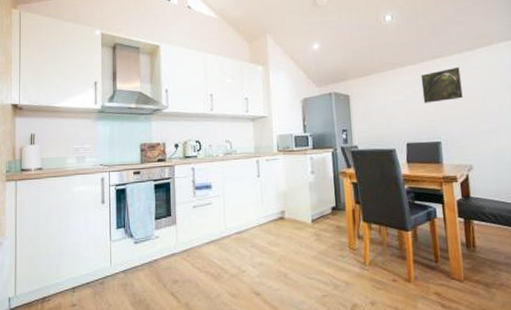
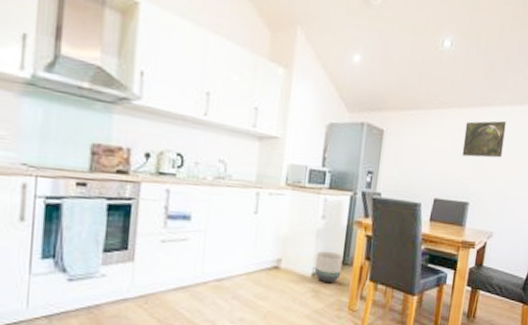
planter: none [312,200,337,227] -> present [314,251,343,283]

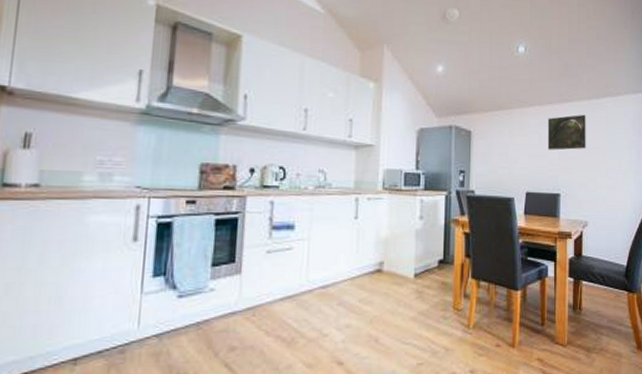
planter: present [314,251,343,283] -> none [416,251,443,283]

